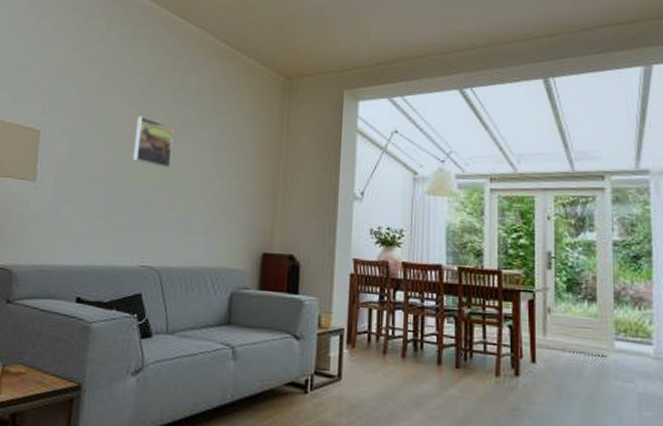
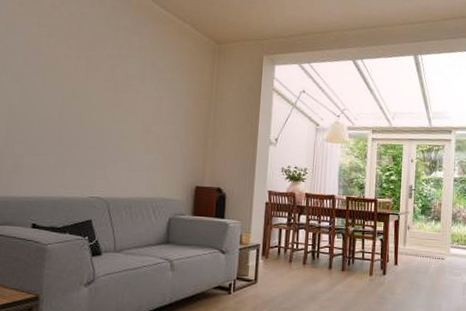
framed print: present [132,116,174,169] -> none [80,68,119,115]

